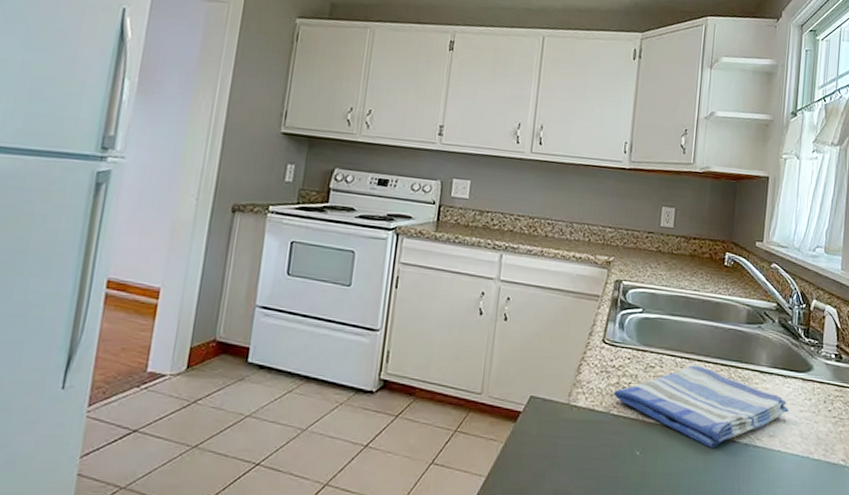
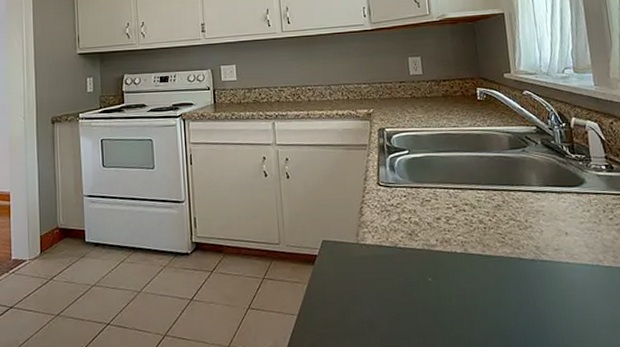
dish towel: present [614,365,789,448] -> none [397,193,569,268]

